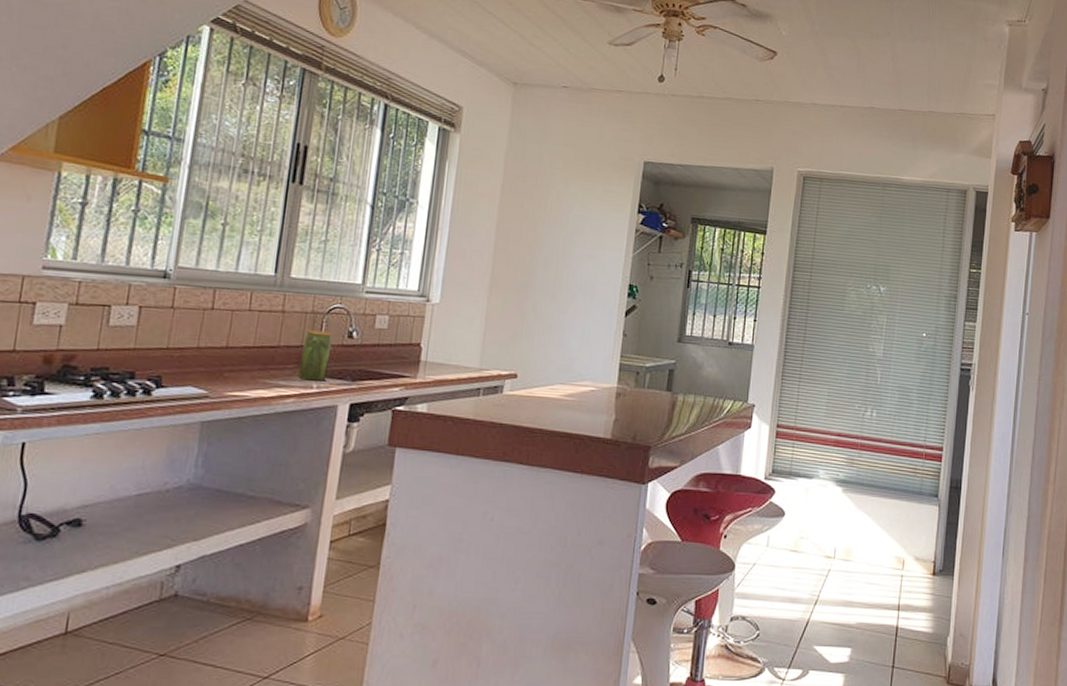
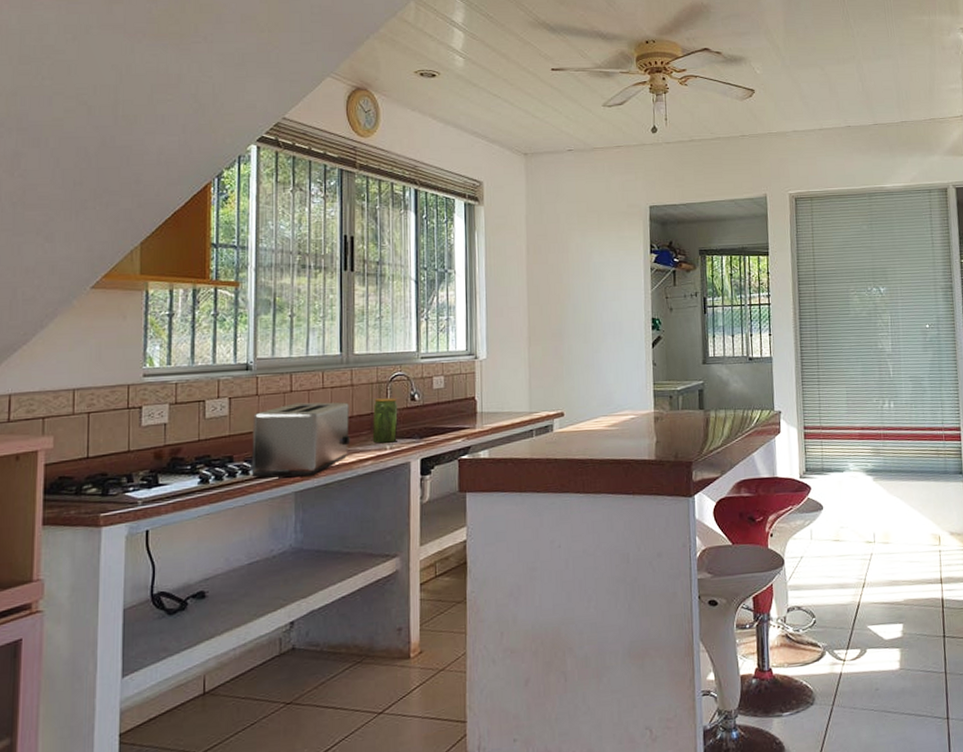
toaster: none [153,322,277,407] -> present [251,402,351,478]

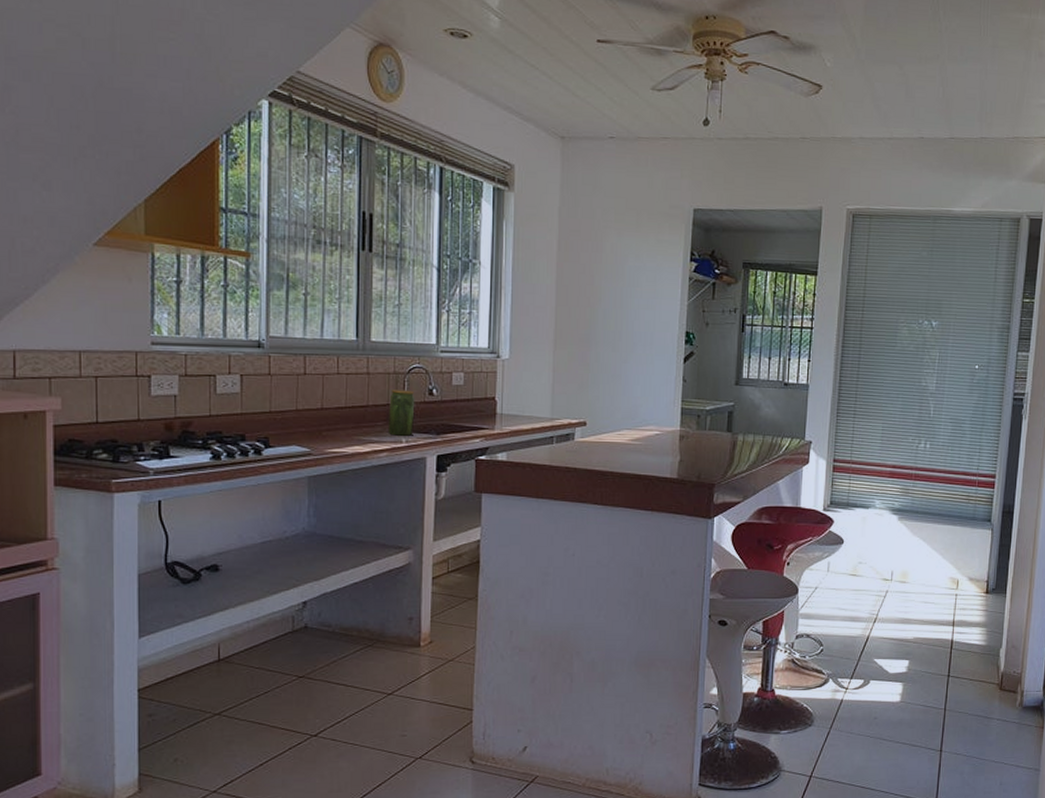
toaster: present [251,402,351,478] -> none [263,386,366,462]

